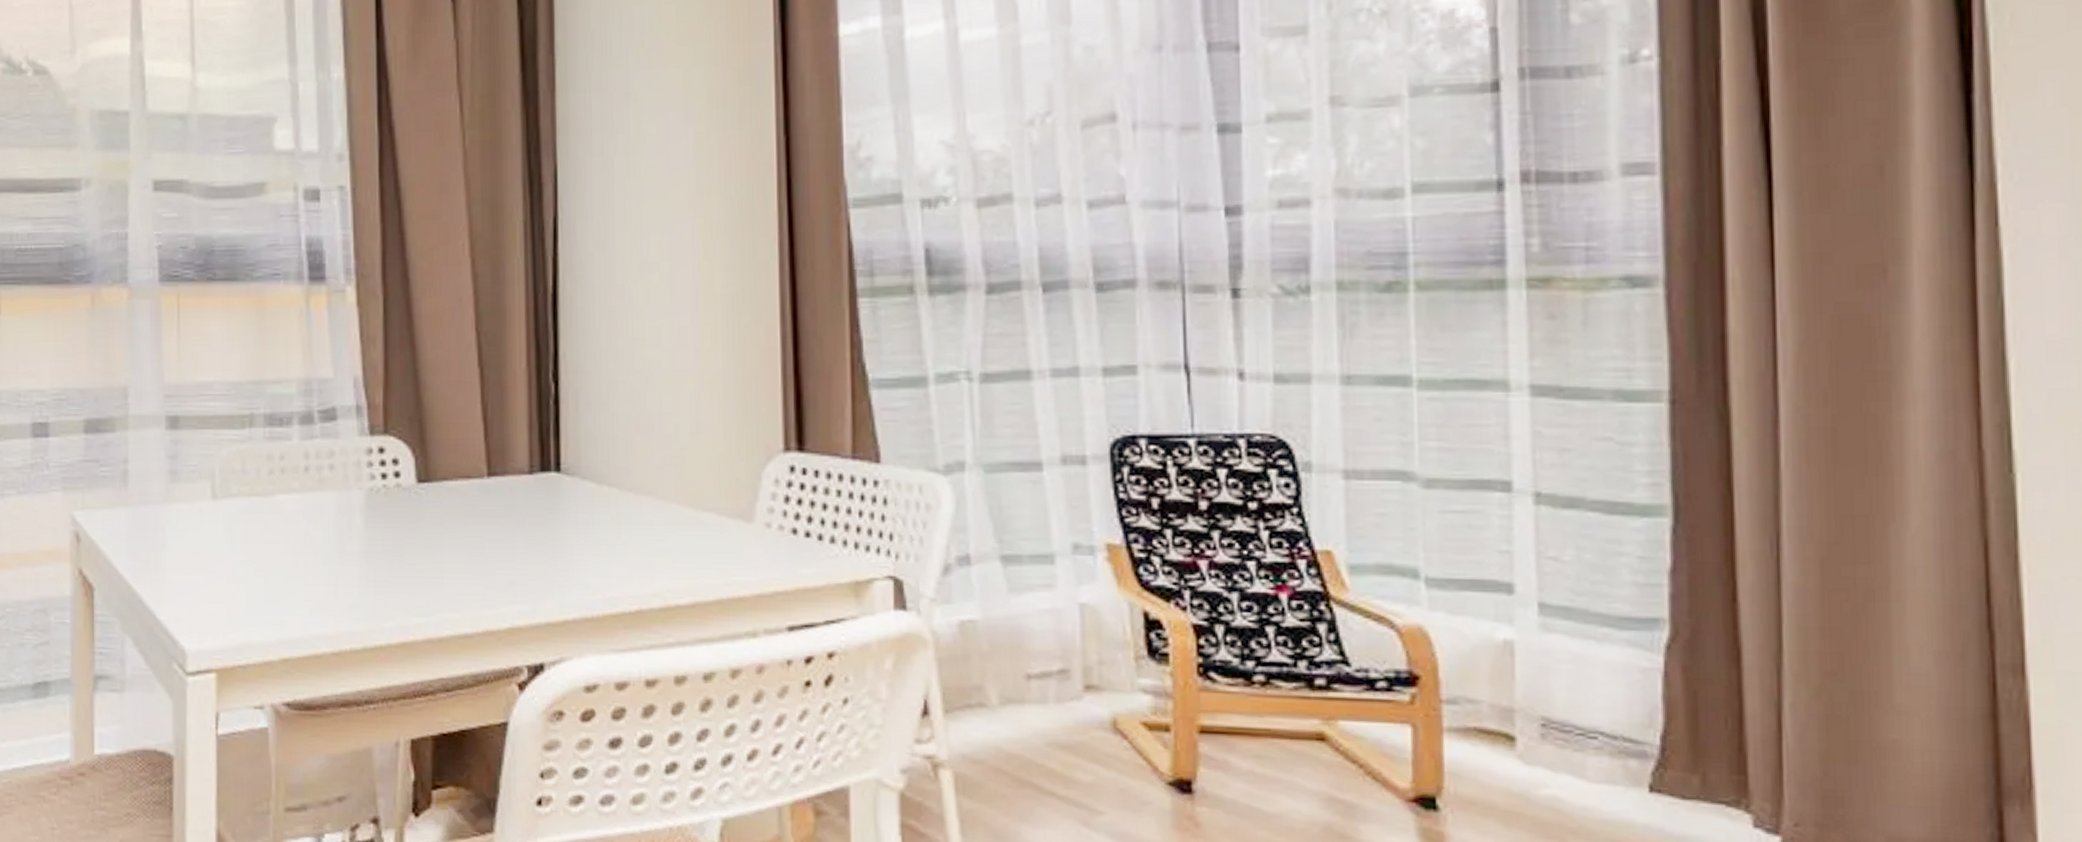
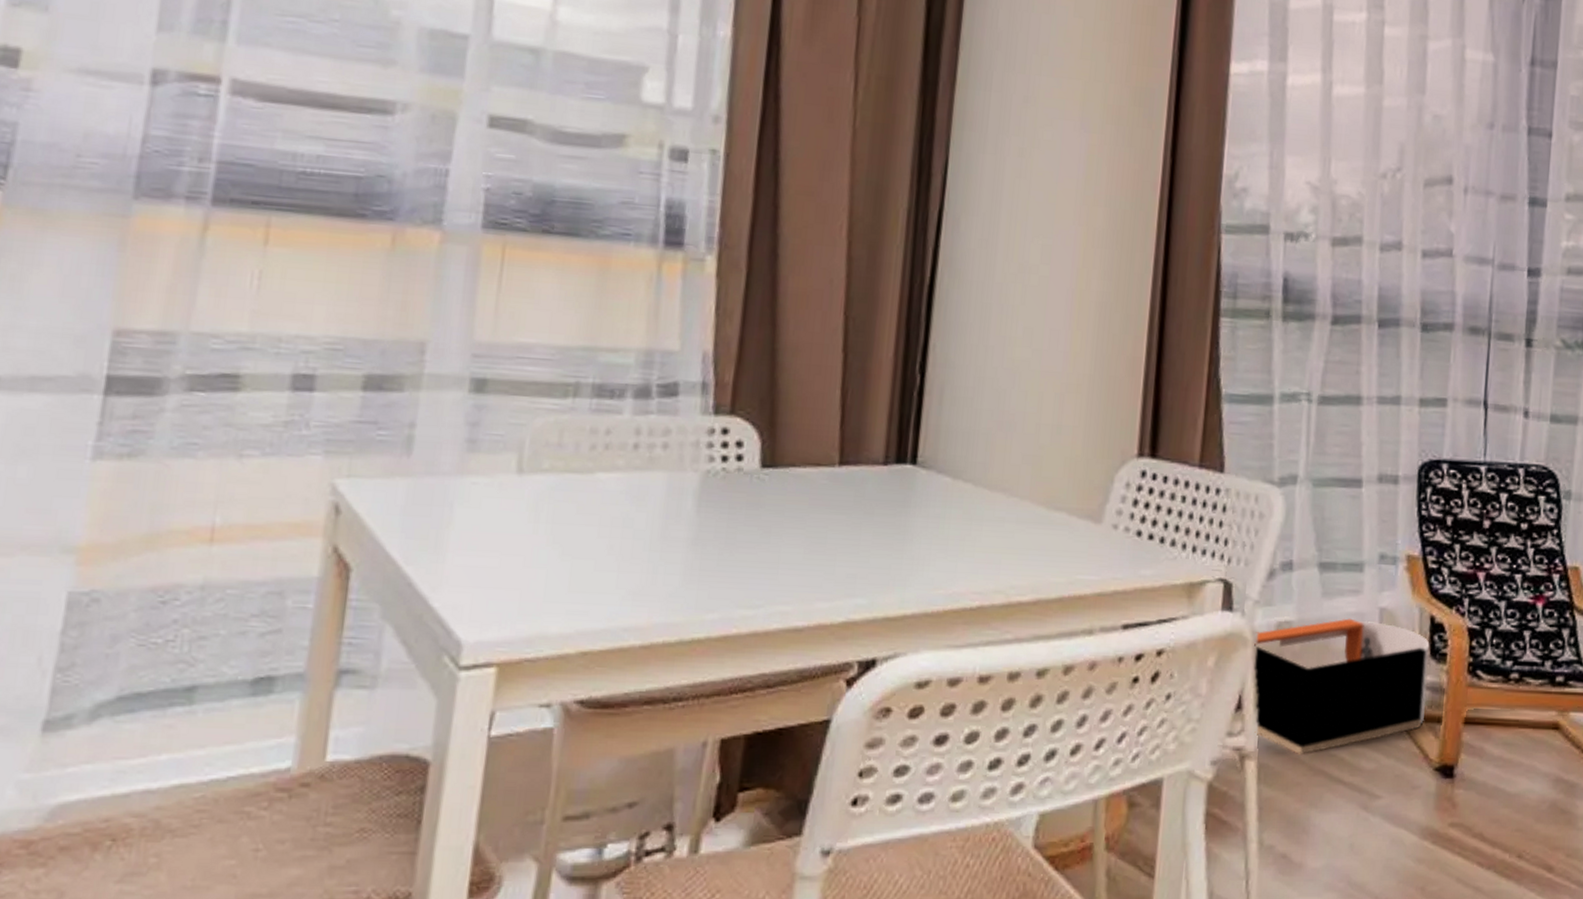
storage bin: none [935,615,1149,764] -> present [1253,618,1430,754]

